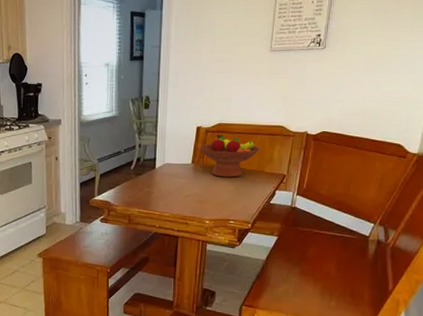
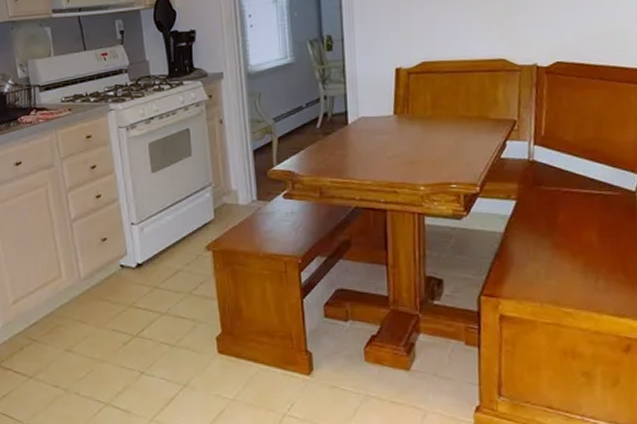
fruit bowl: present [199,134,261,178] -> none [401,75,480,129]

